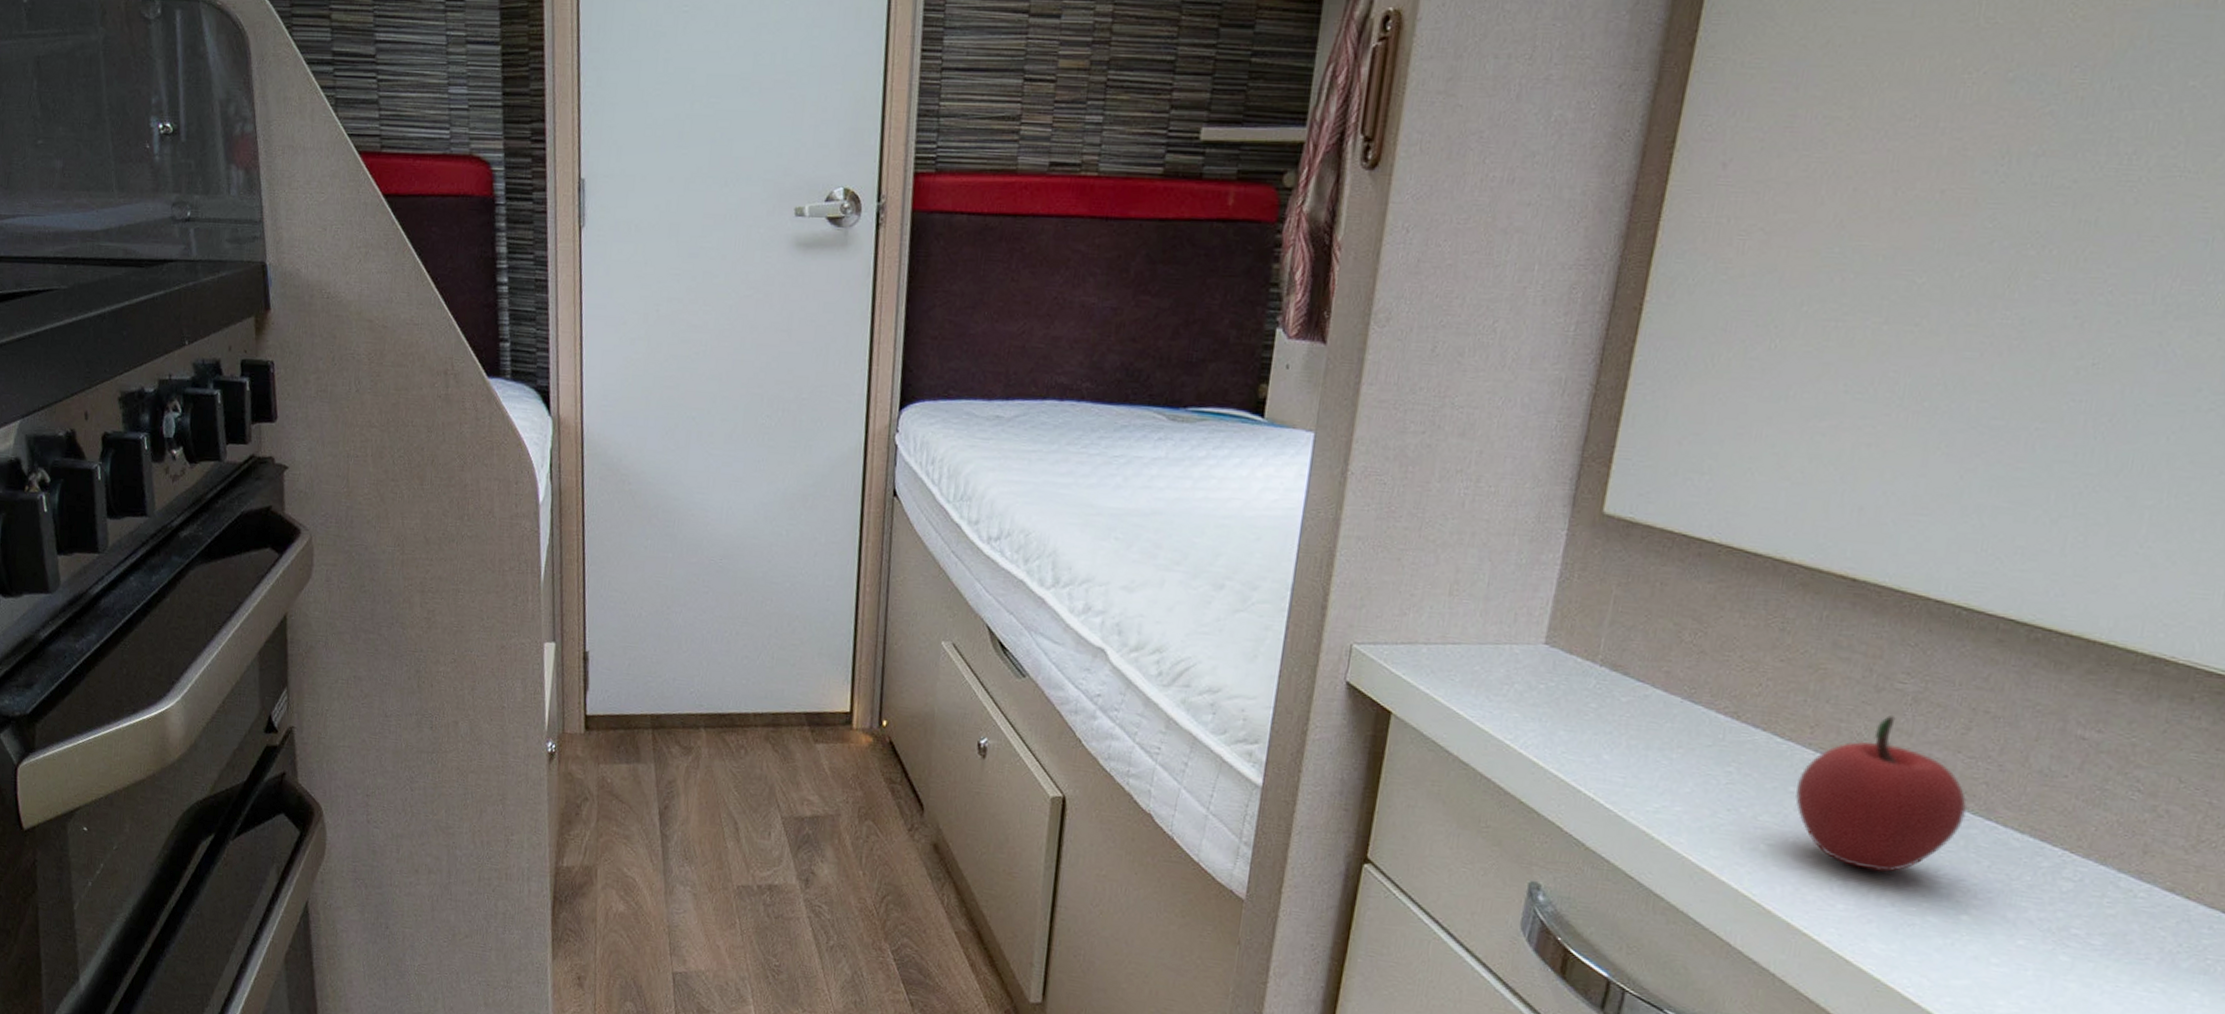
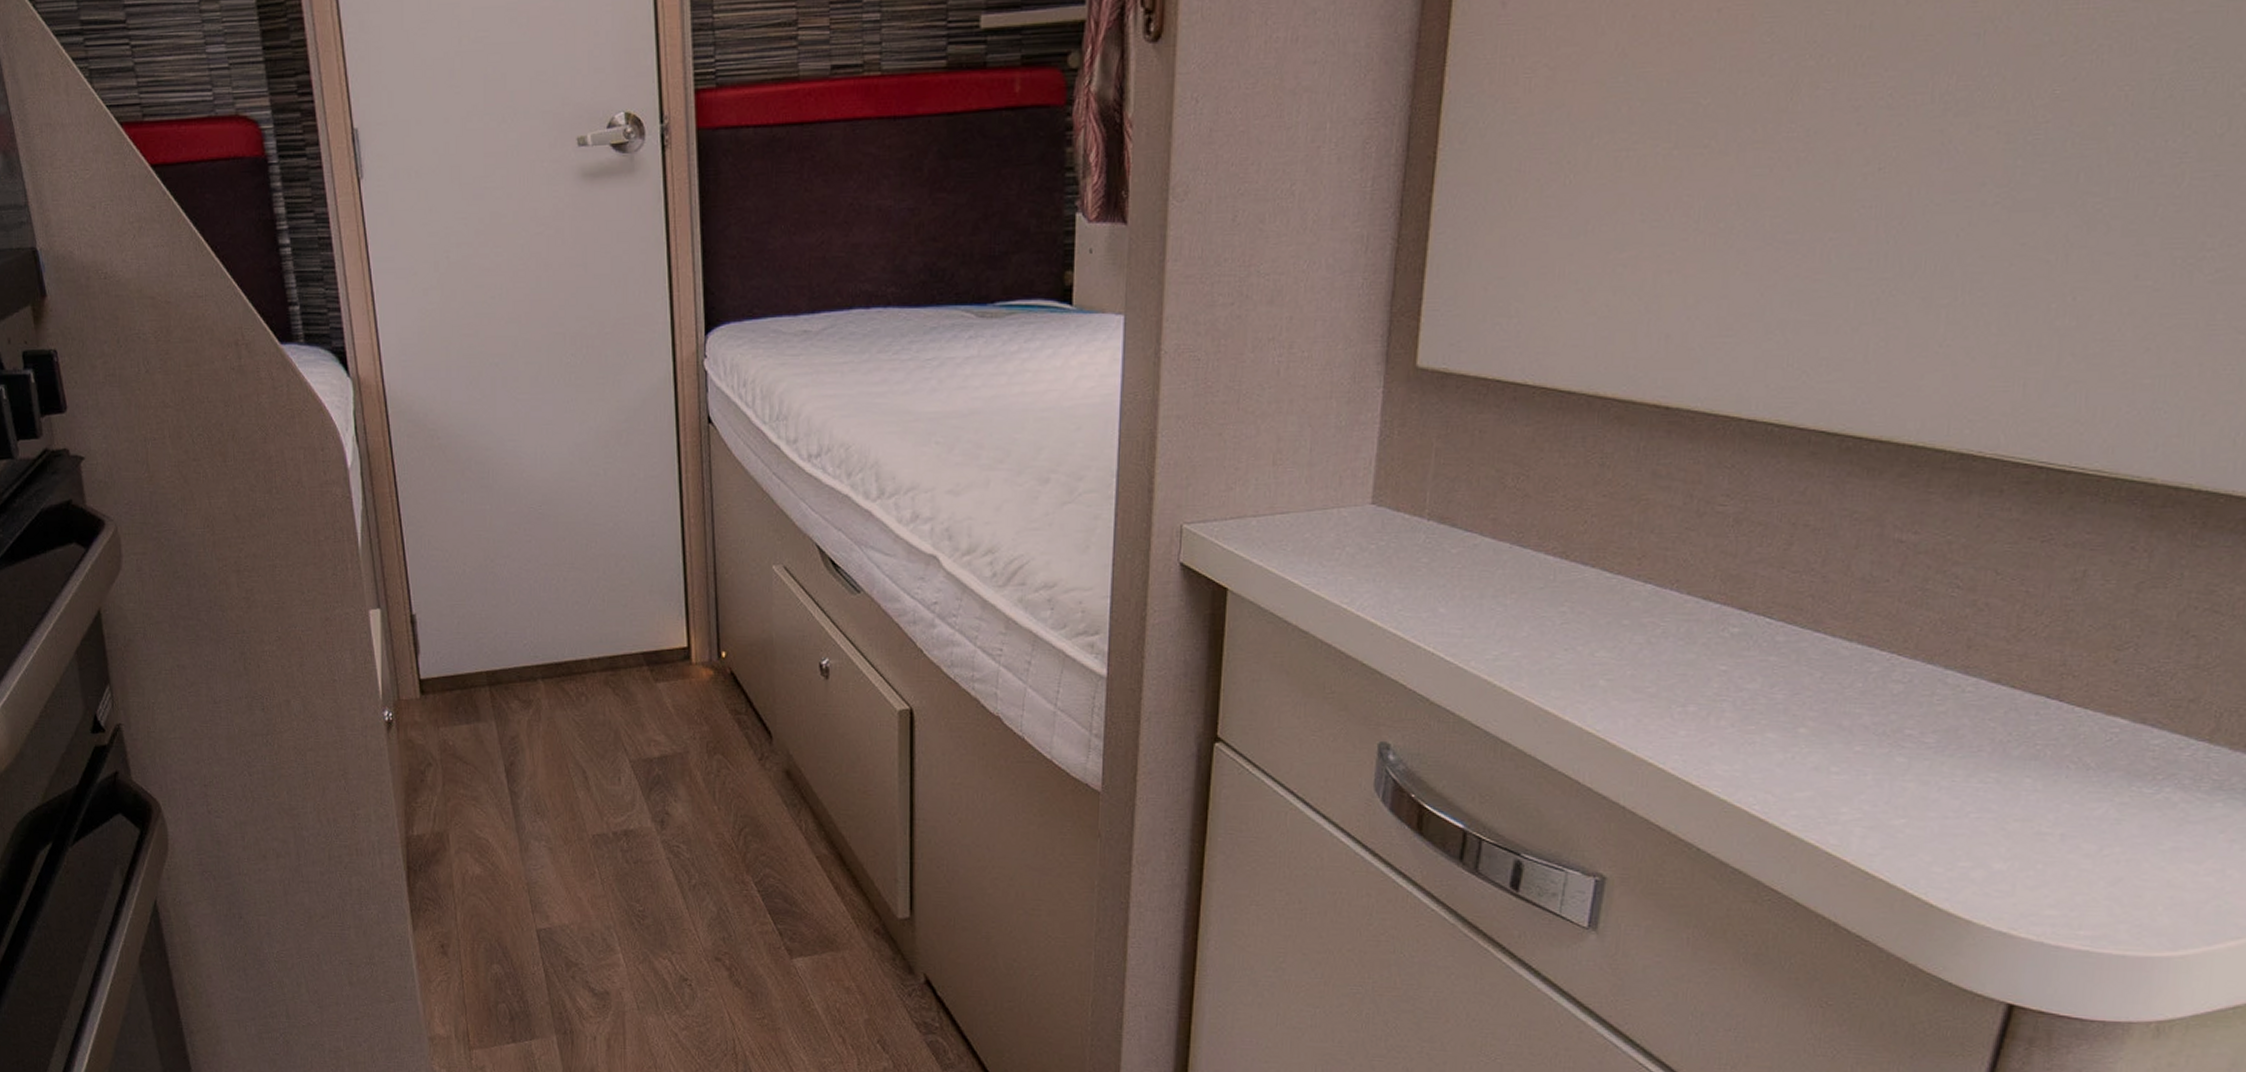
apple: present [1795,716,1967,873] -> none [1629,539,1796,695]

